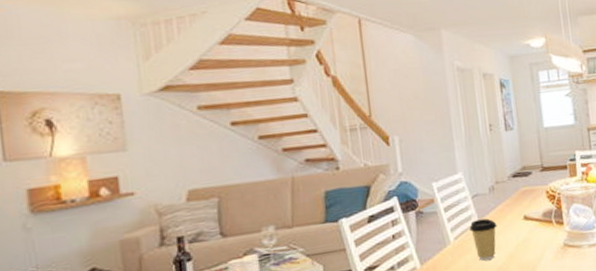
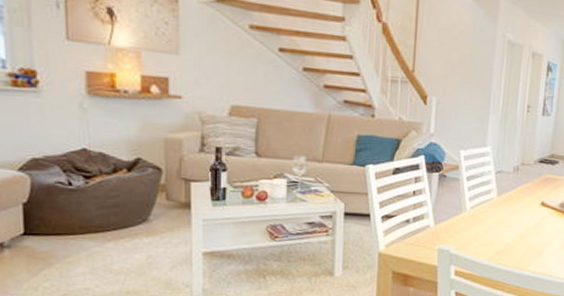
coffee cup: present [469,218,497,261] -> none [487,195,514,235]

